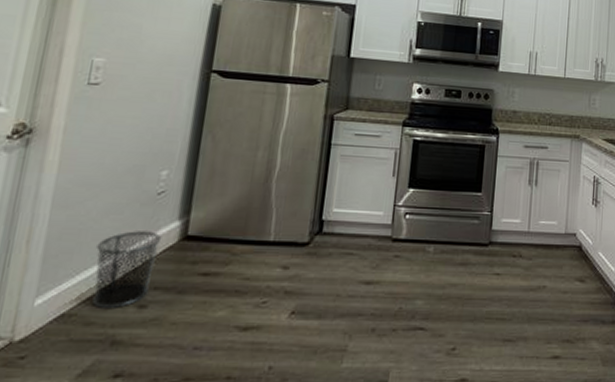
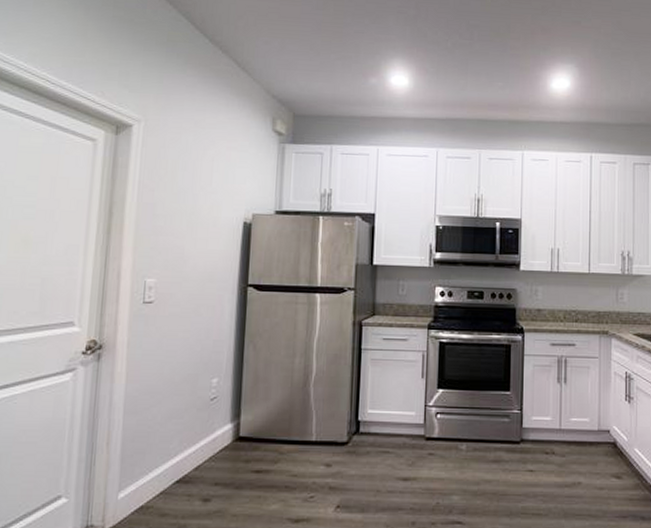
waste bin: present [92,231,162,308] -> none [164,433,218,501]

